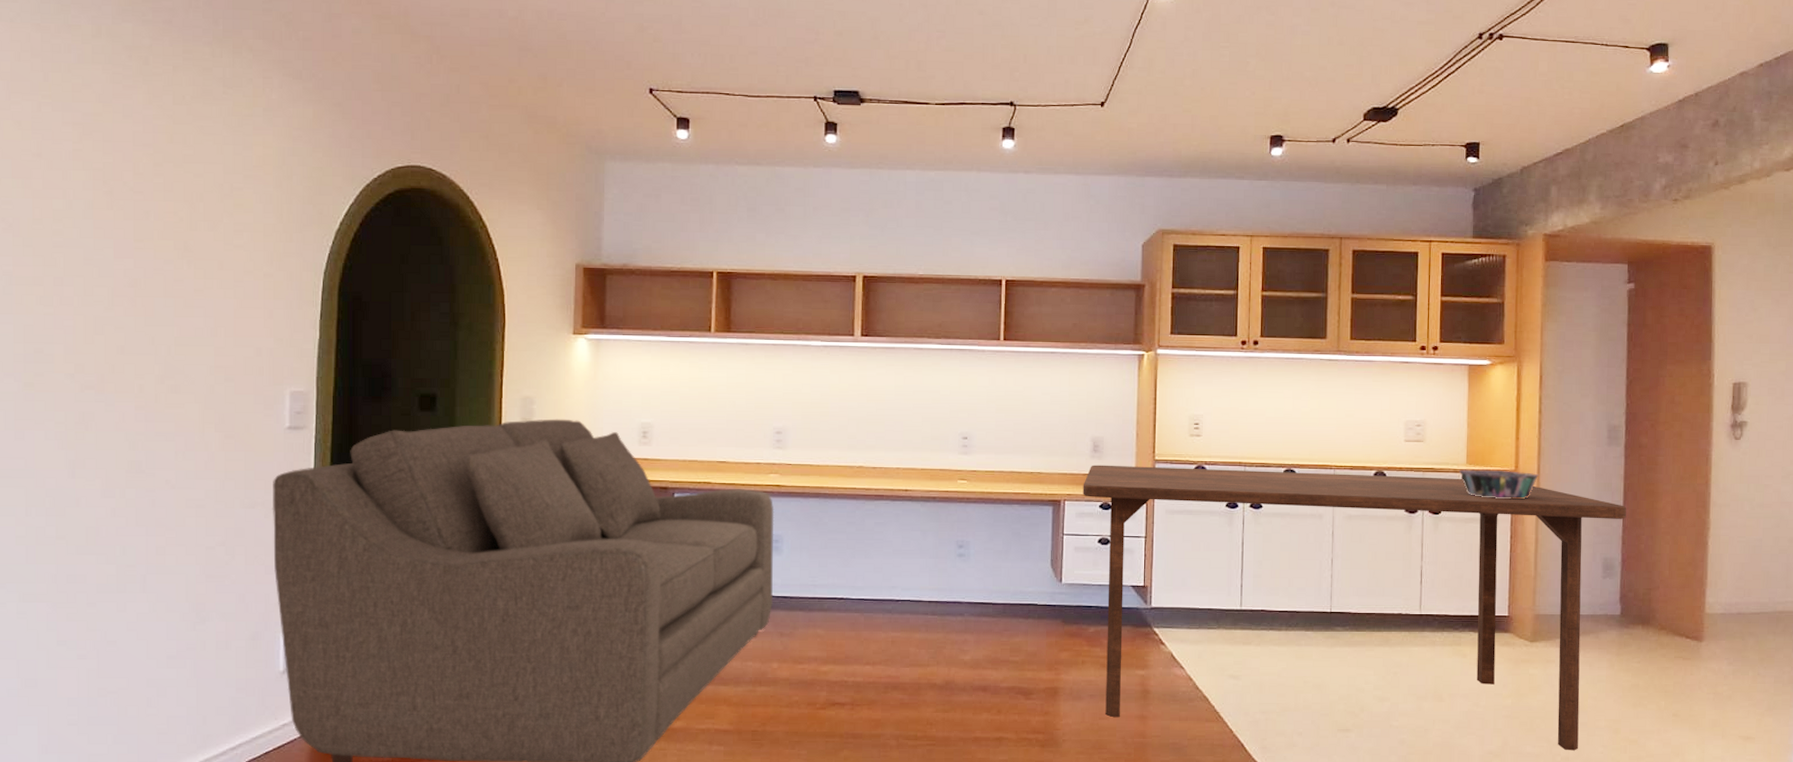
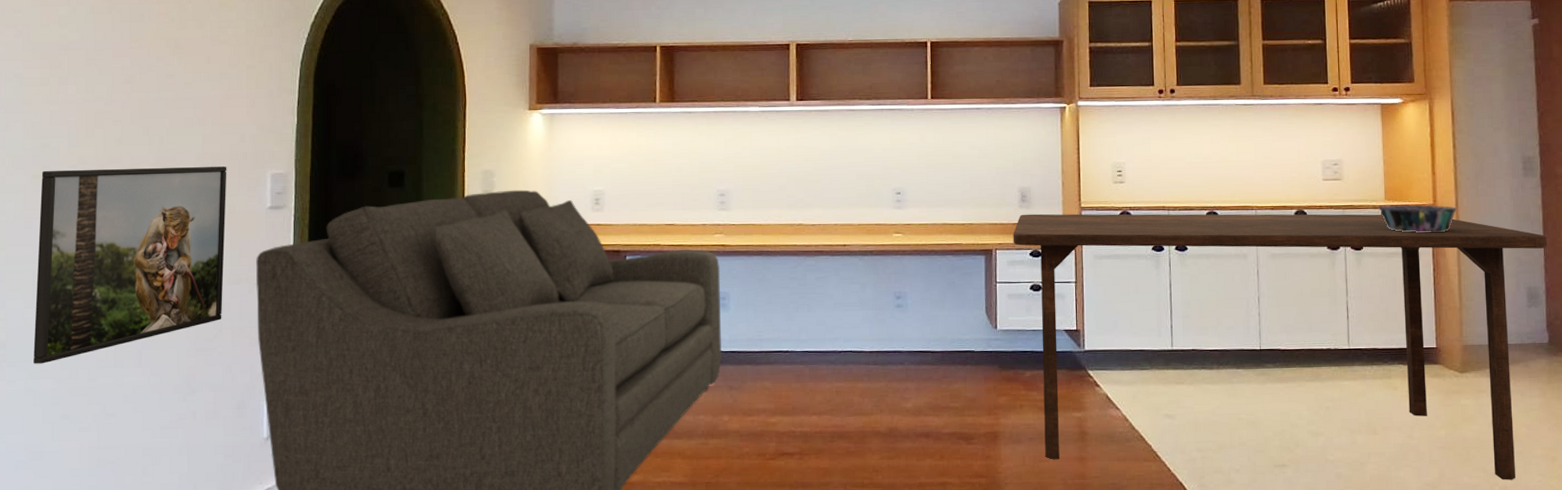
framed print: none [26,378,242,586] -> present [33,166,227,364]

